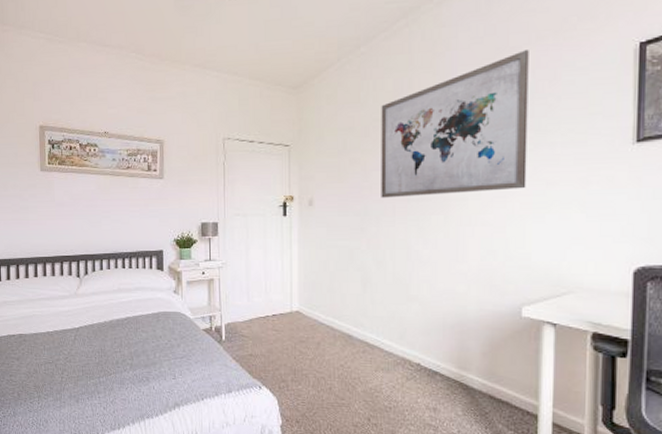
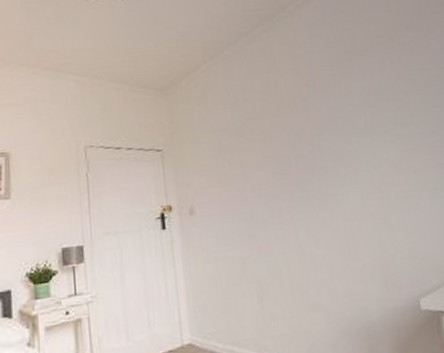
wall art: present [381,50,529,198] -> none [252,53,397,199]

